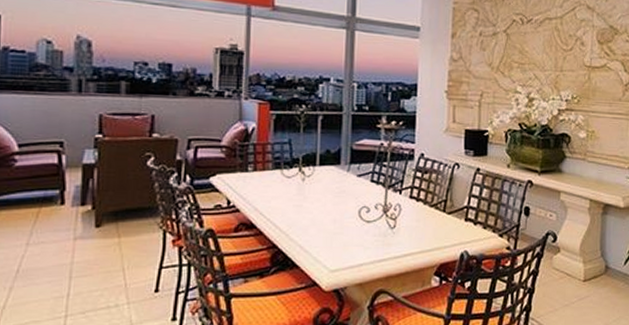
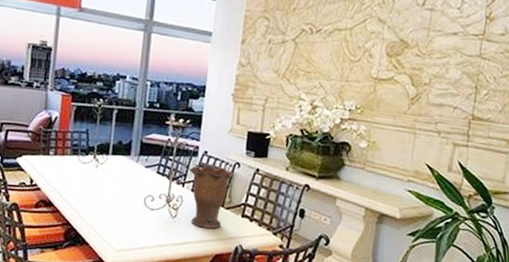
vase: none [406,169,453,237] -> present [190,165,234,229]

